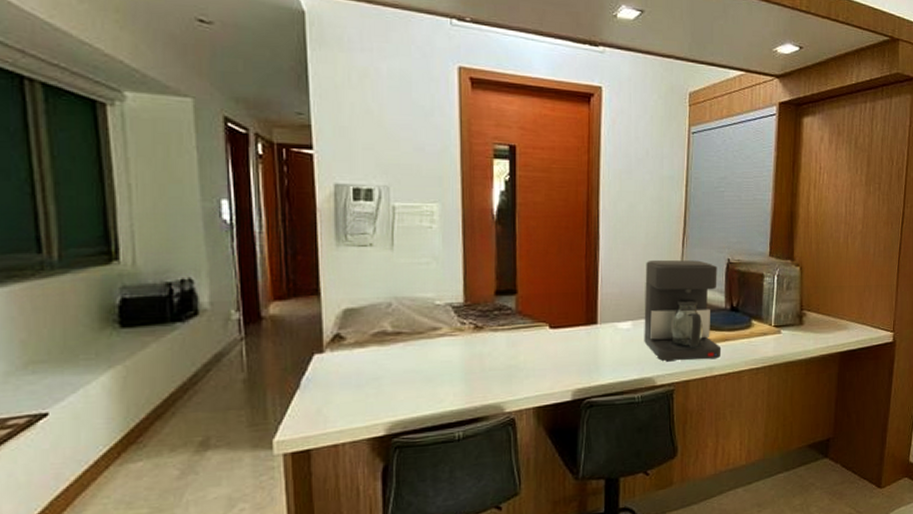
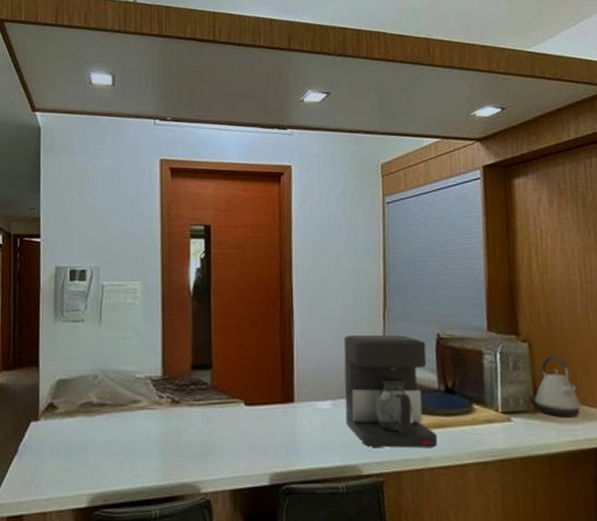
kettle: none [800,276,834,329] -> present [534,354,581,418]

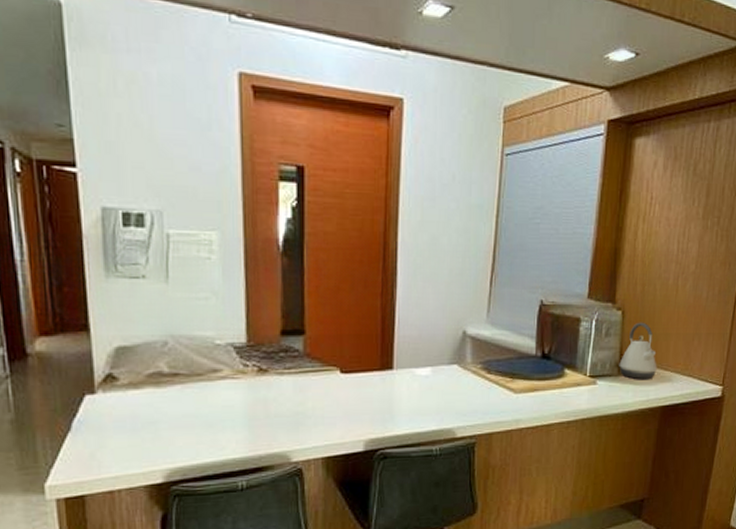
coffee maker: present [344,334,438,448] -> none [444,299,530,412]

